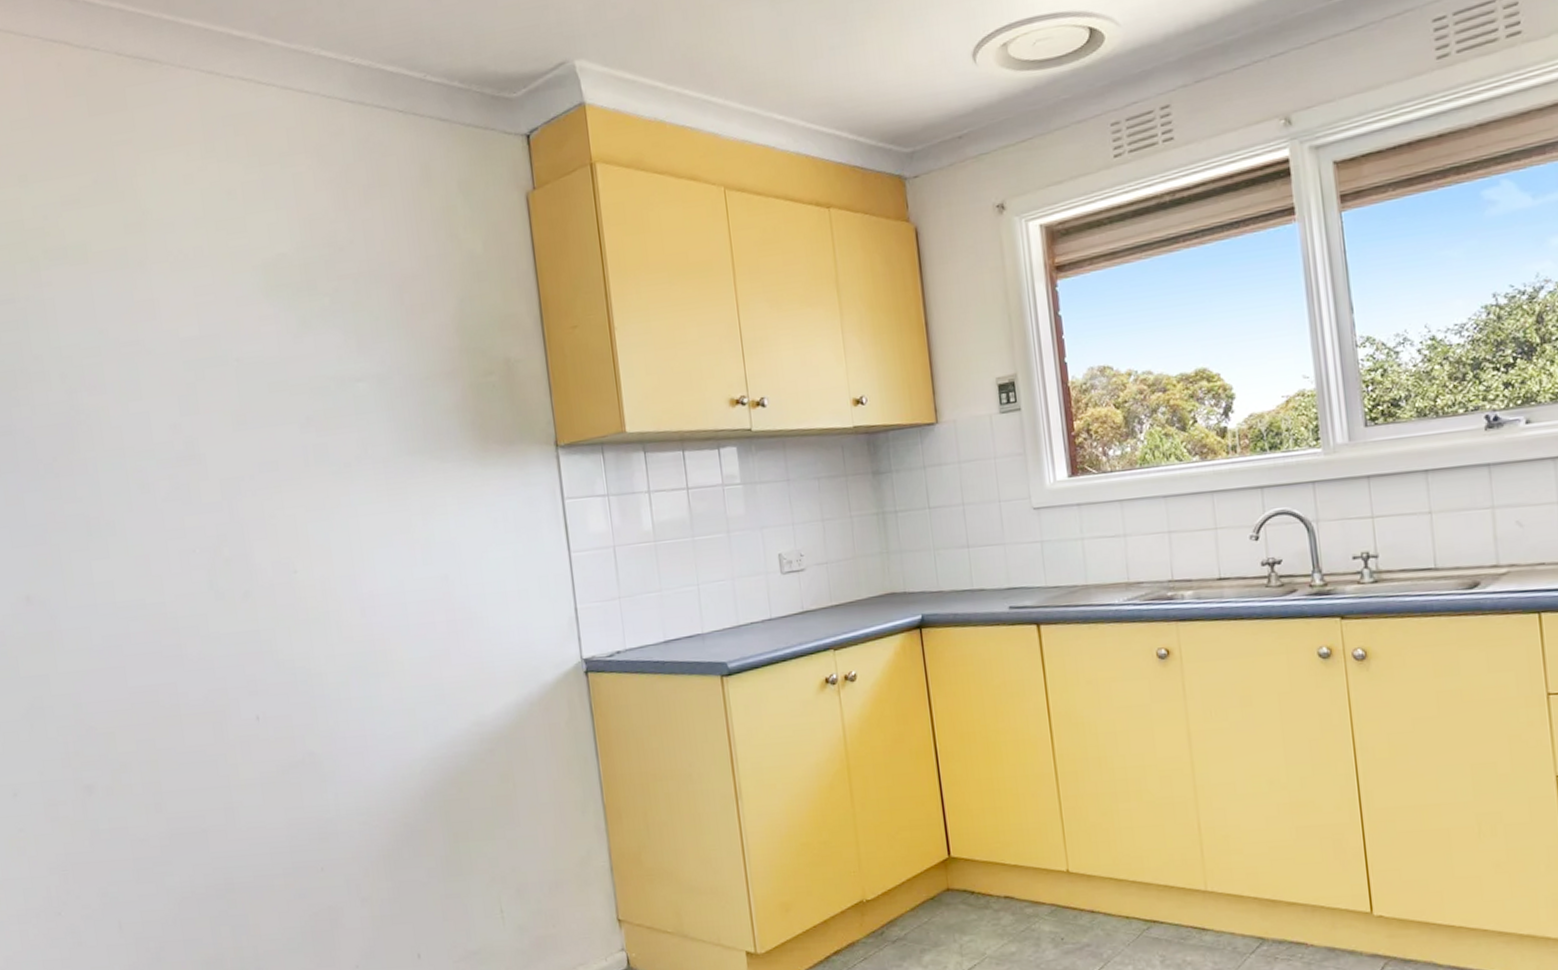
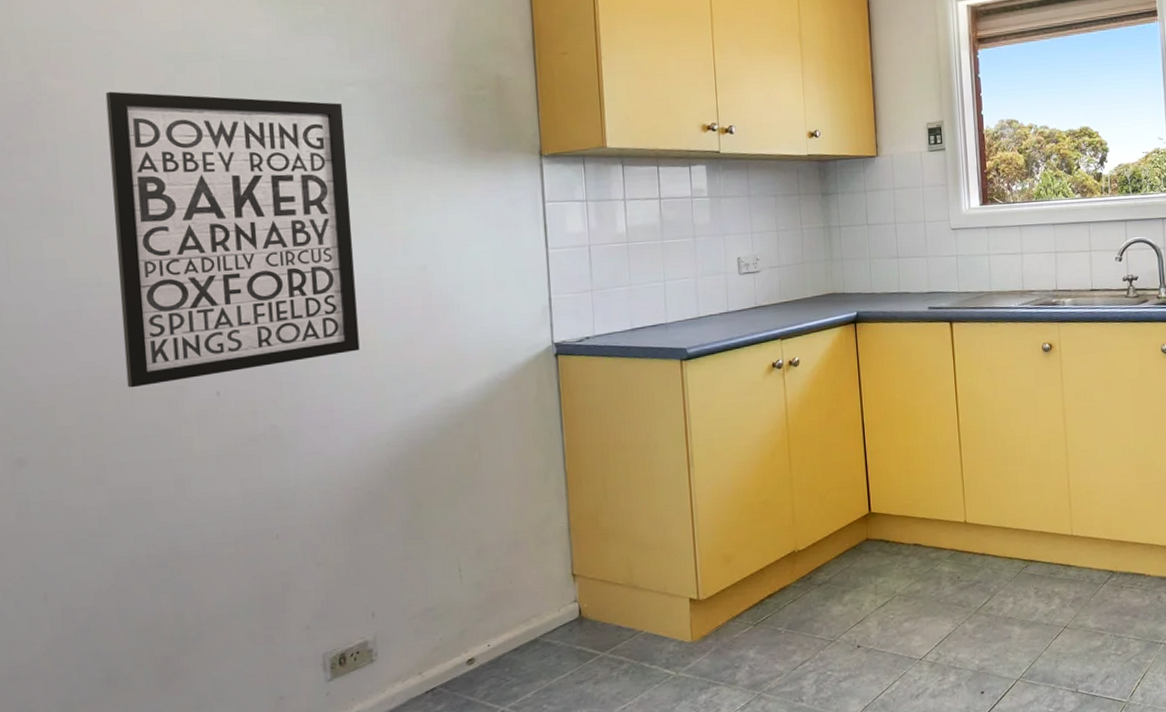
wall art: none [135,401,388,713] -> present [105,91,360,388]

